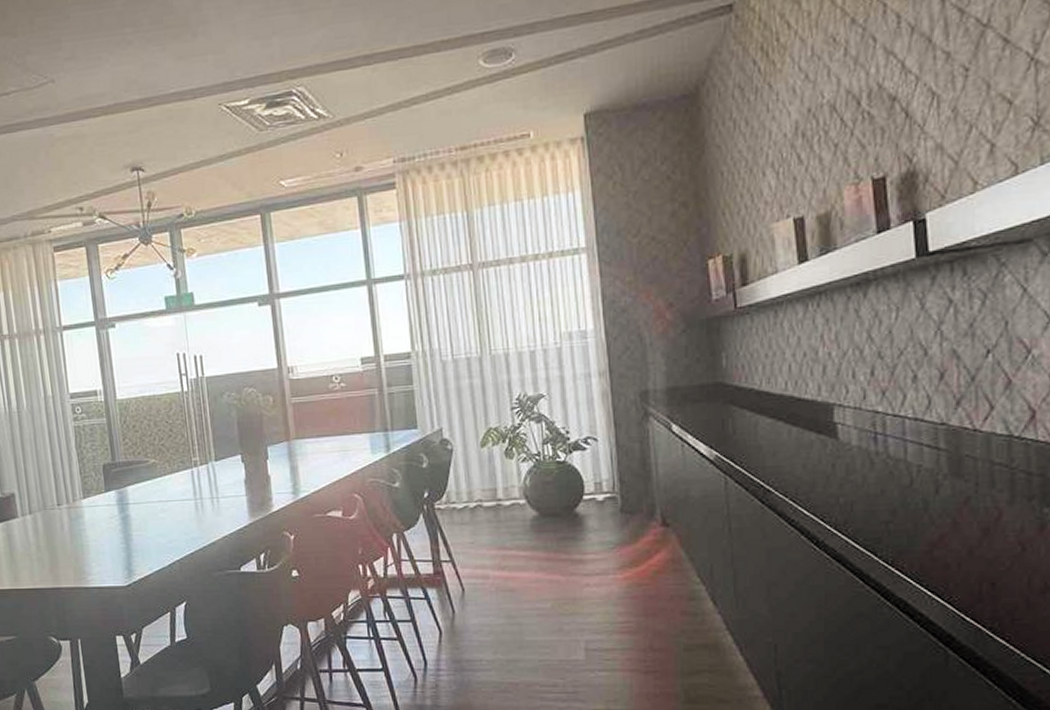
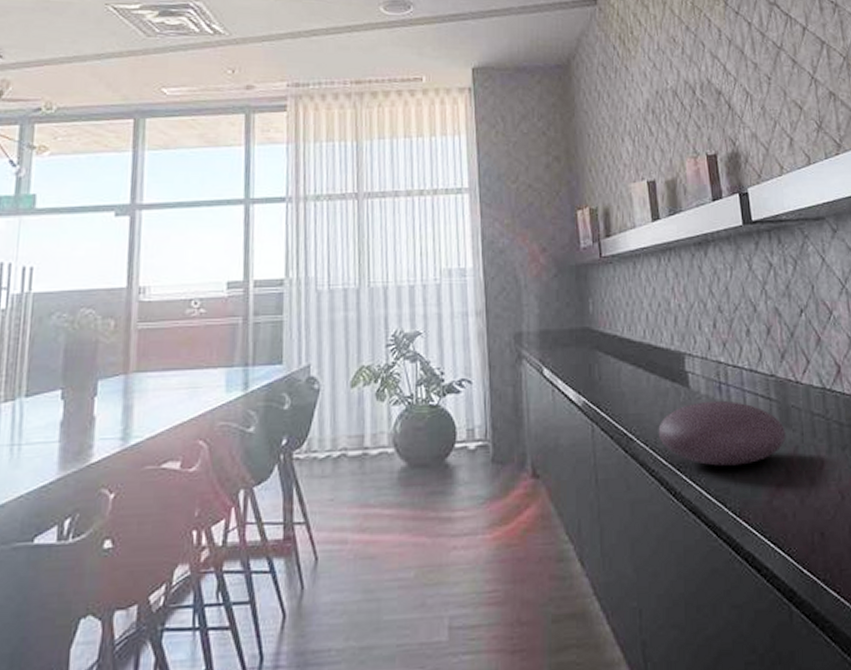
decorative bowl: none [799,451,956,517] -> present [658,400,786,466]

